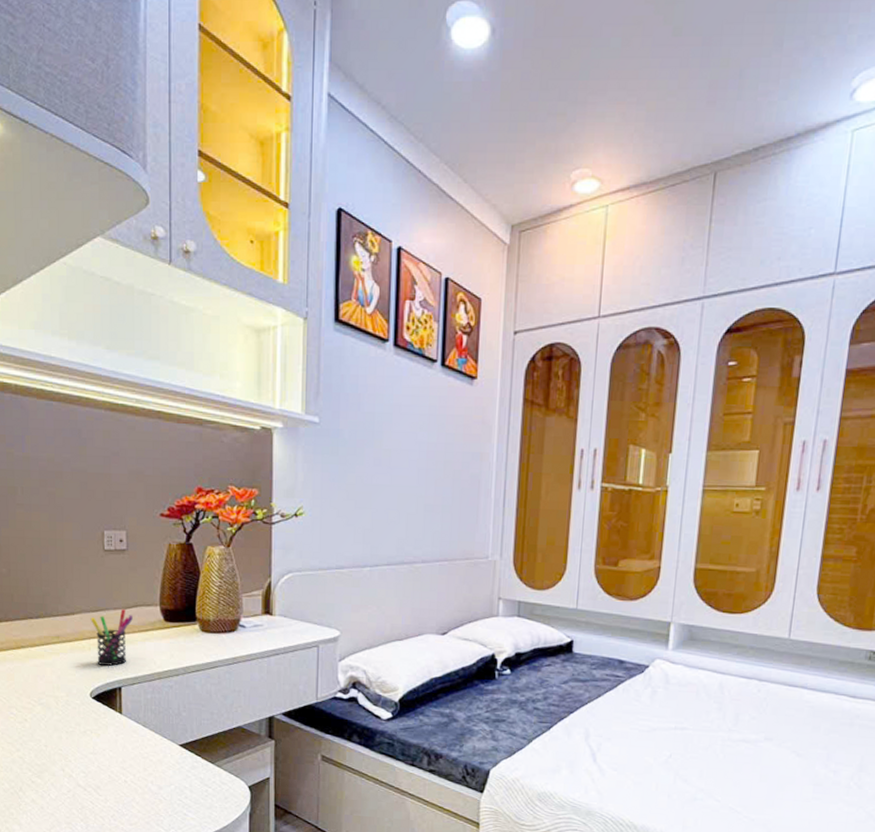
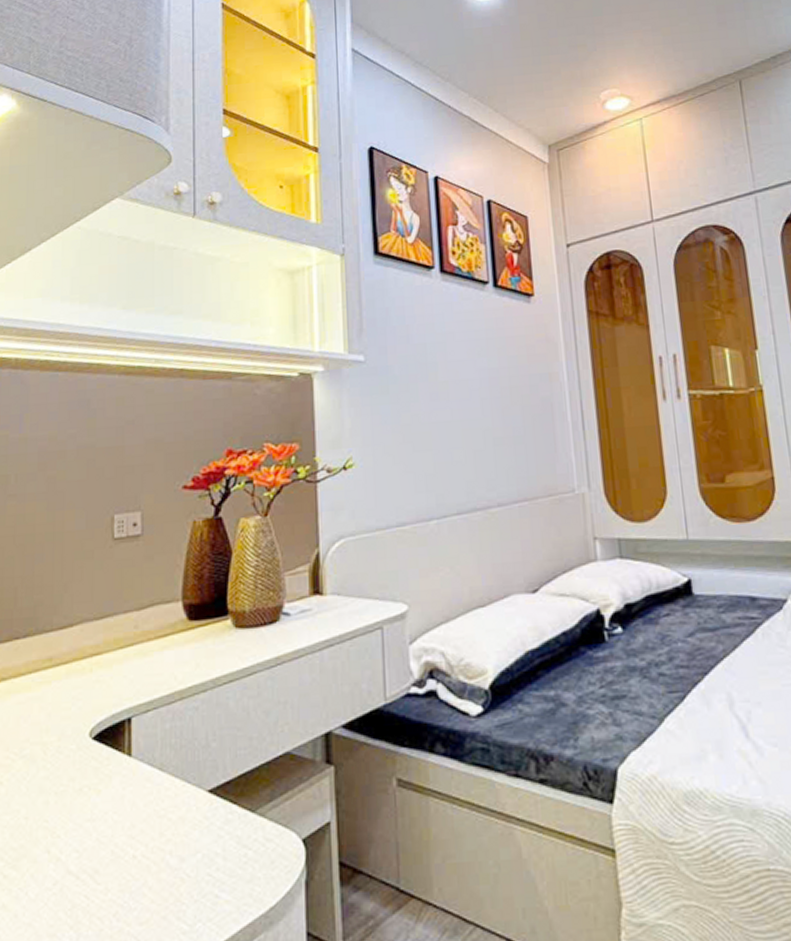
pen holder: present [90,609,133,666] -> none [93,611,148,691]

